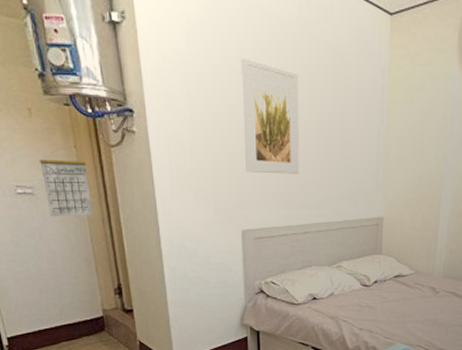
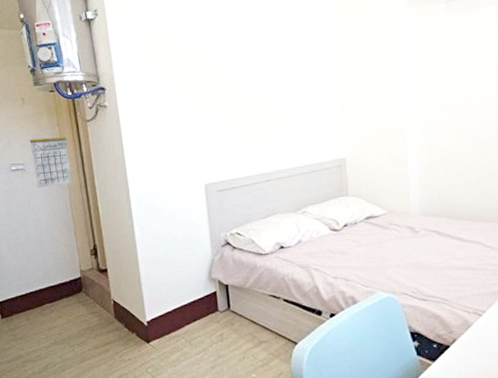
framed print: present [241,58,299,174] -> none [195,30,256,130]

